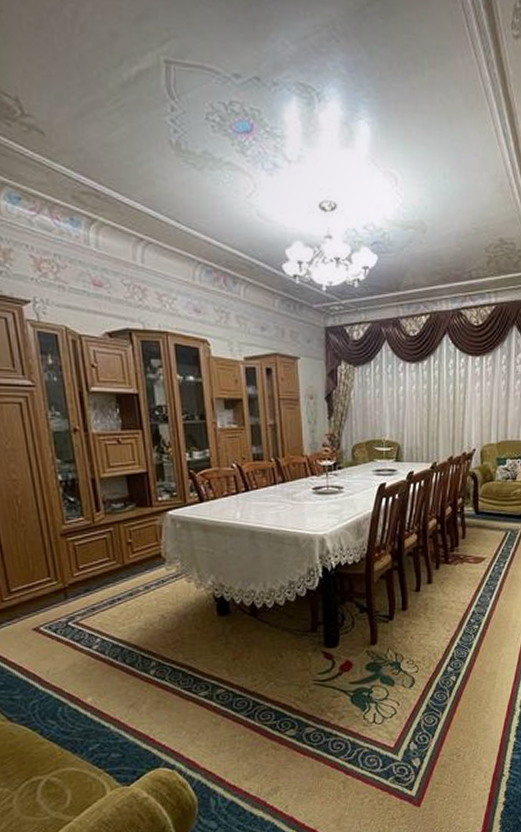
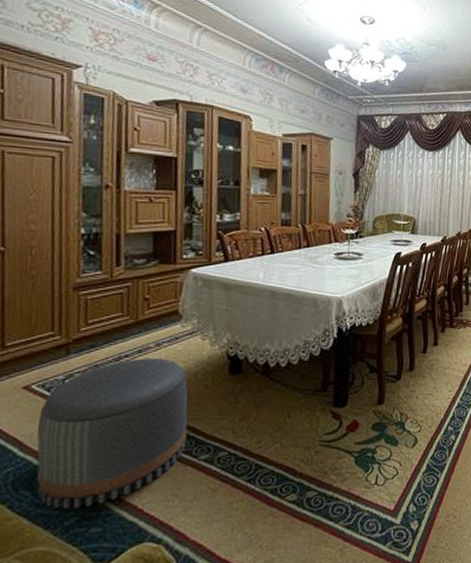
pouf: none [51,600,186,737] -> present [36,357,188,509]

